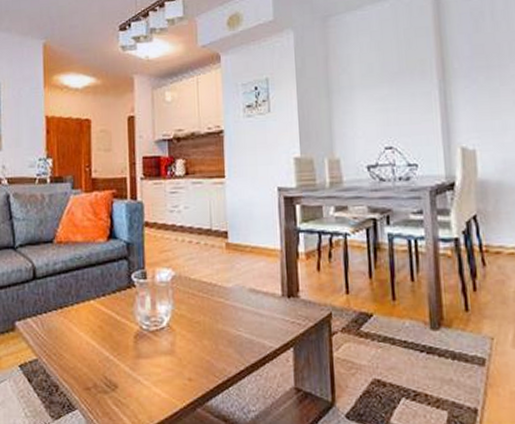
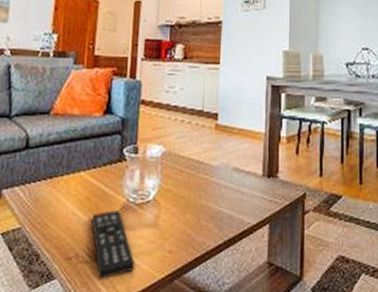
remote control: none [107,337,155,409] -> present [92,209,136,279]

